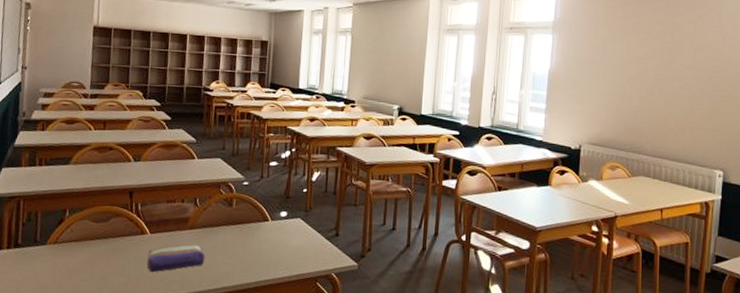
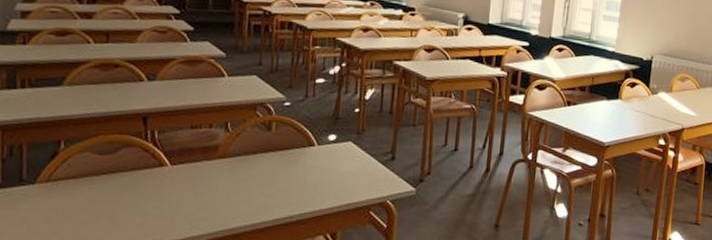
pencil case: present [146,244,205,273] -> none [166,175,240,210]

